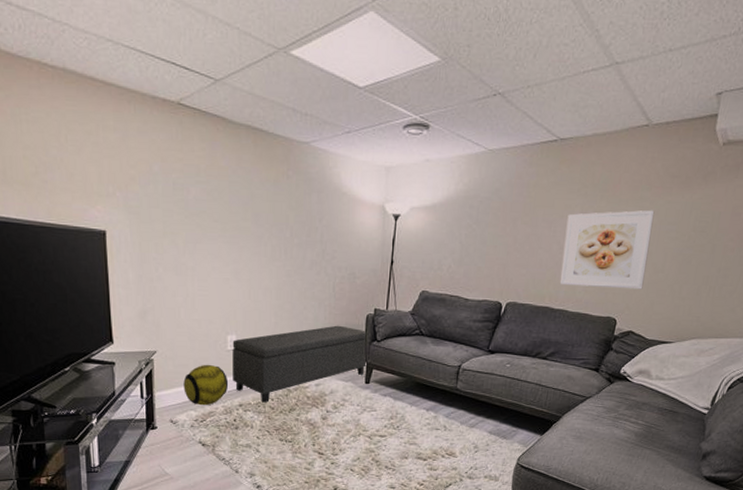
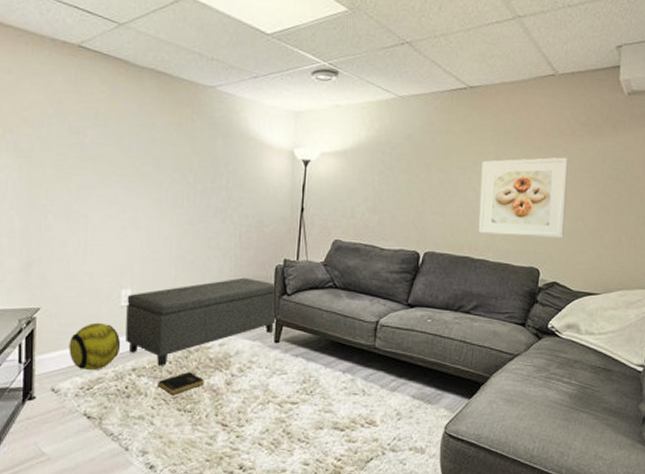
book: none [262,408,302,427] -> present [158,372,204,394]

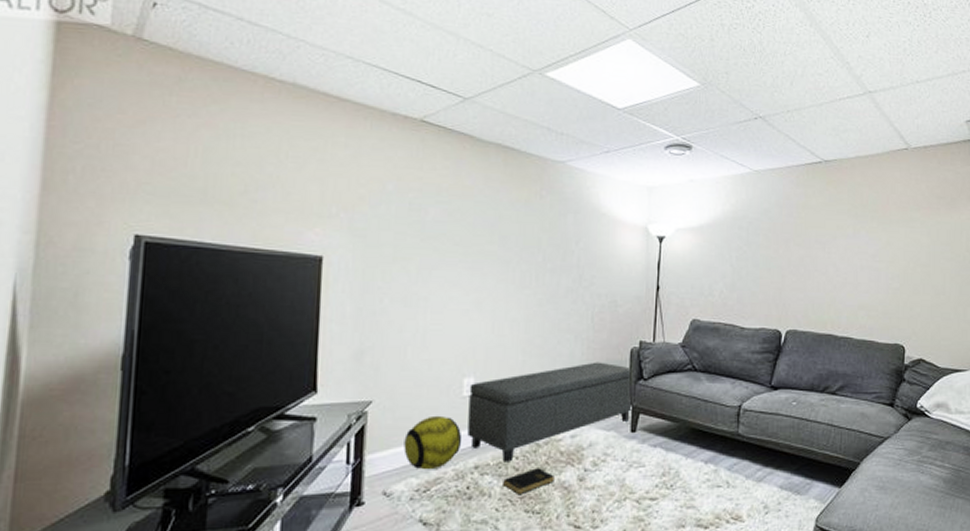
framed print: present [478,157,569,238] -> none [840,230,927,313]

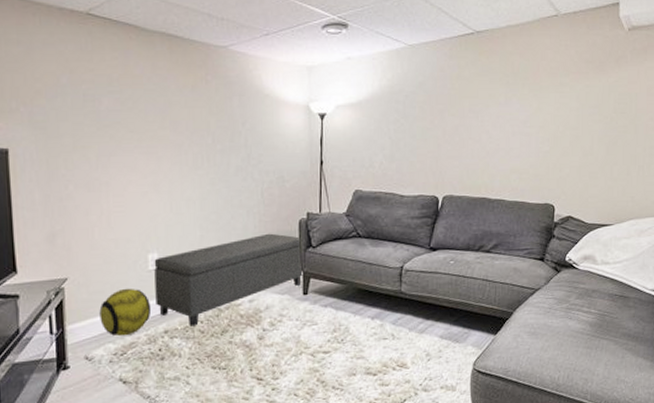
book: present [503,468,554,494] -> none [191,330,237,353]

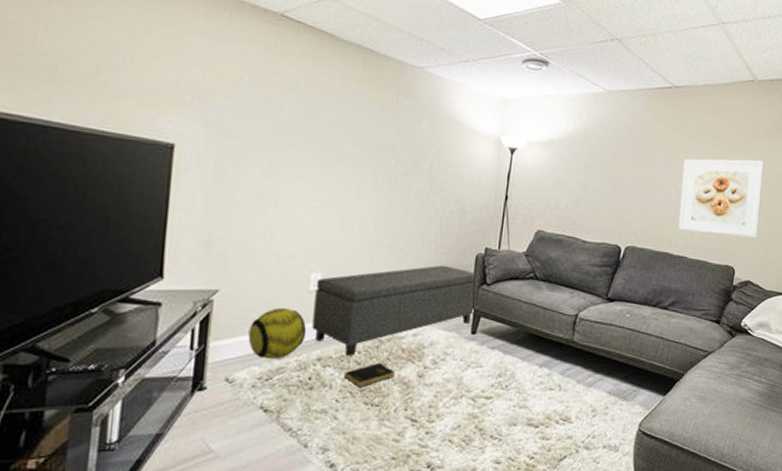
book: none [191,330,237,353] -> present [344,363,395,387]
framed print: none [493,94,576,175] -> present [678,158,764,239]

